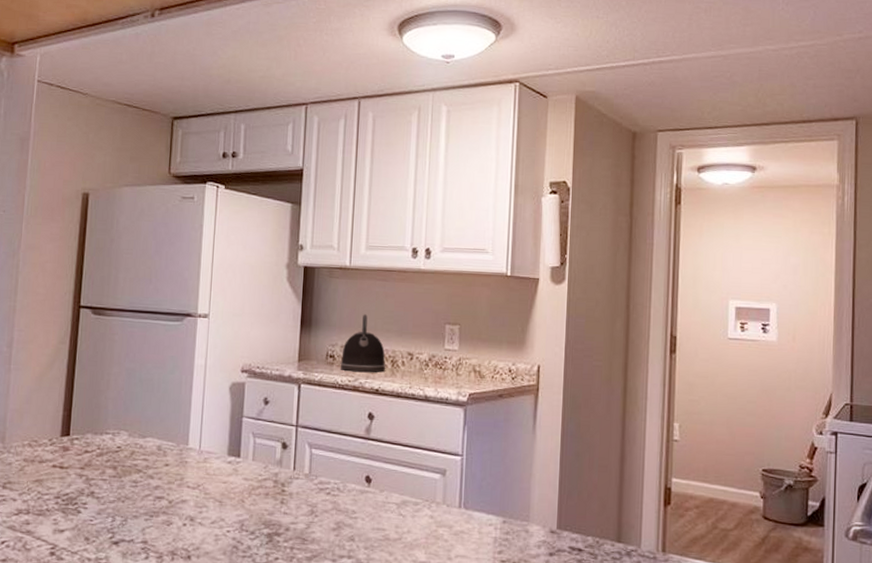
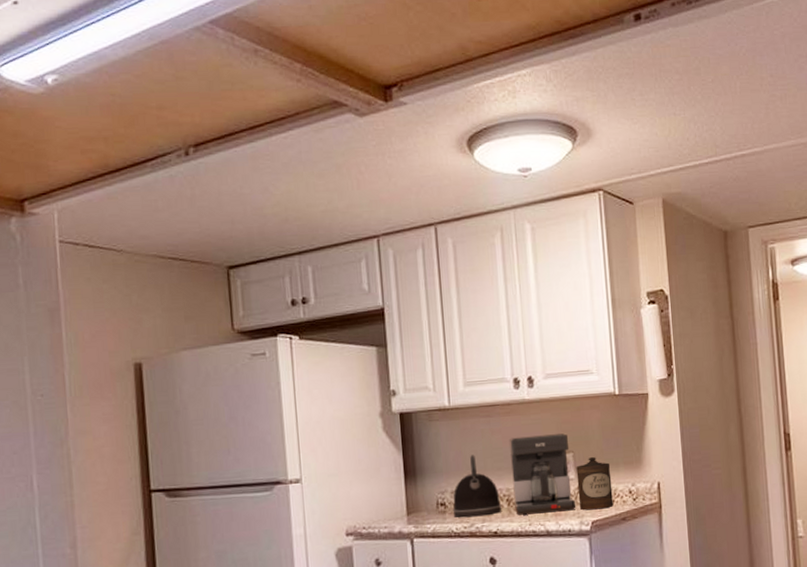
coffee maker: none [397,303,457,380] -> present [508,433,577,515]
canister: none [459,331,494,383] -> present [576,456,614,510]

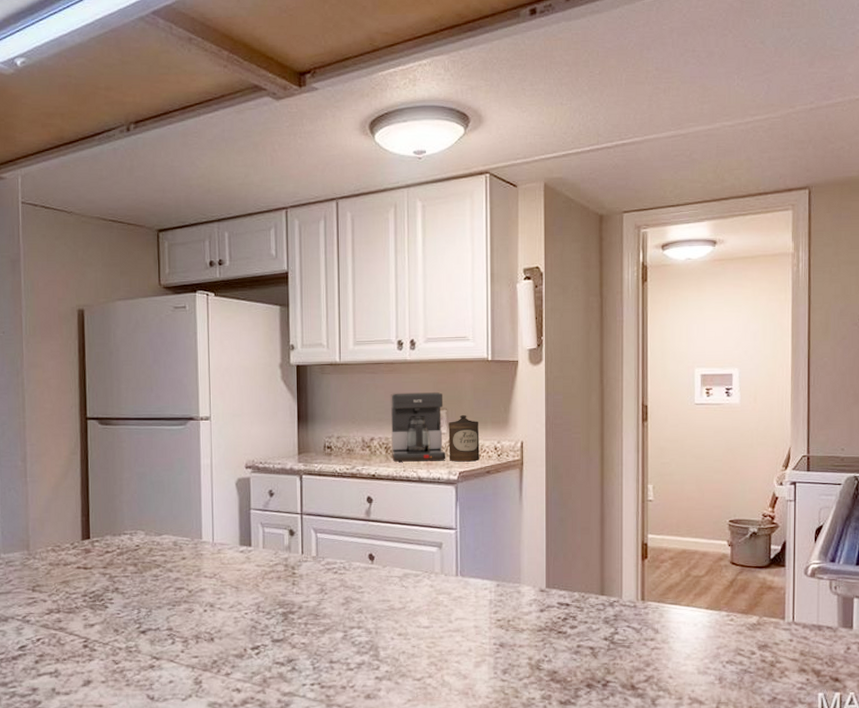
kettle: present [452,455,502,518] -> none [337,406,381,460]

